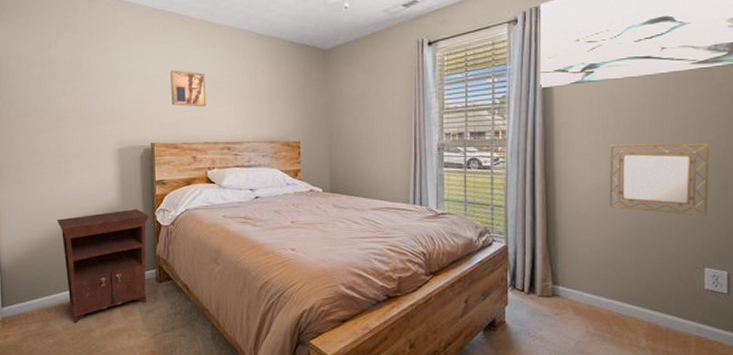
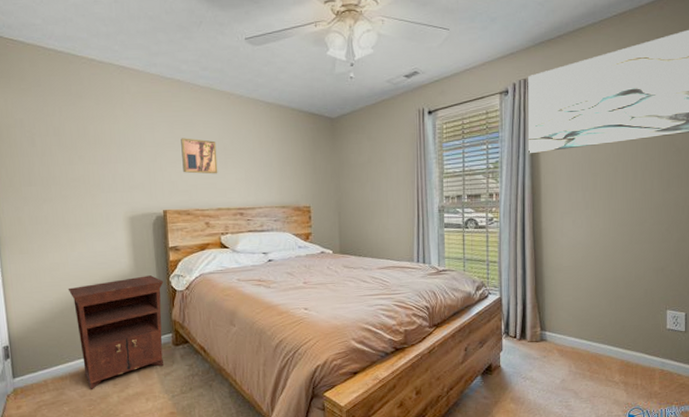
home mirror: present [609,143,709,216] -> none [588,201,670,266]

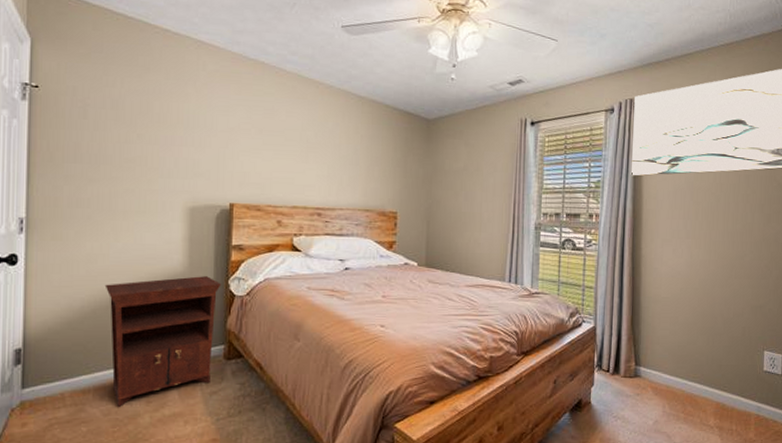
wall art: present [181,138,218,174] -> none [257,125,298,168]

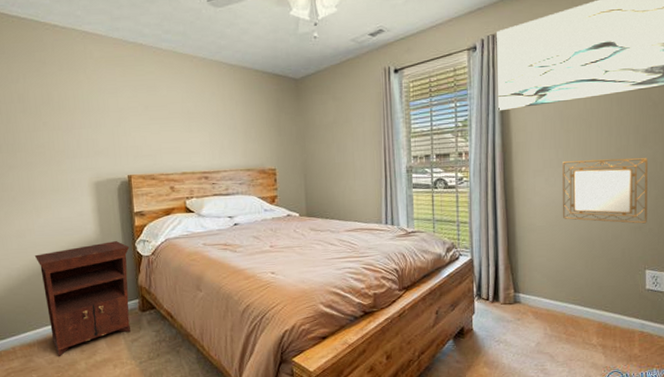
home mirror: none [687,233,770,303] -> present [562,157,647,224]

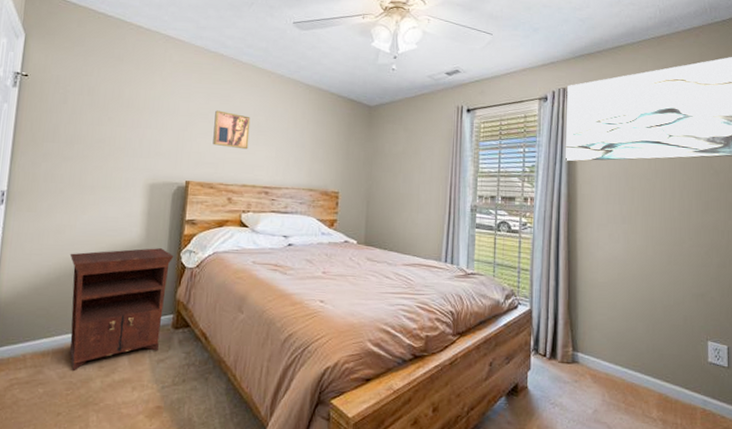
wall art: none [144,102,182,138] -> present [212,110,251,150]
home mirror: present [562,157,647,224] -> none [624,219,709,292]

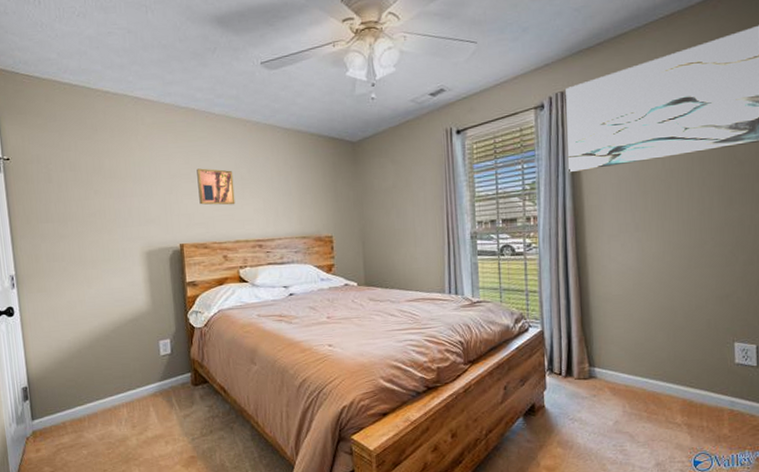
nightstand: present [69,248,174,372] -> none [85,312,183,433]

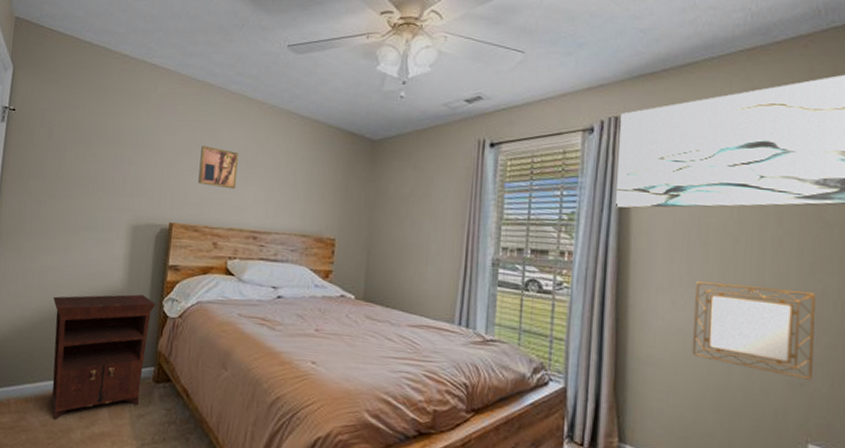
nightstand: none [85,312,183,433] -> present [51,294,156,420]
home mirror: none [640,220,735,292] -> present [691,281,815,380]

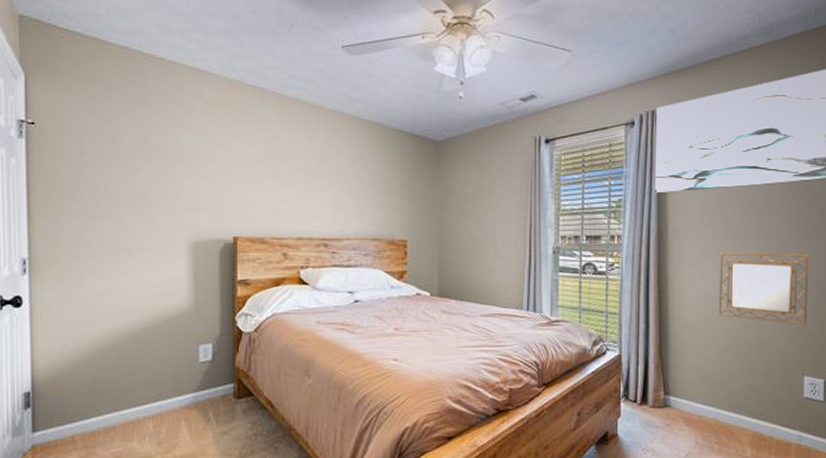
nightstand: present [51,294,156,420] -> none [110,313,228,450]
wall art: present [198,145,239,189] -> none [260,154,301,198]

